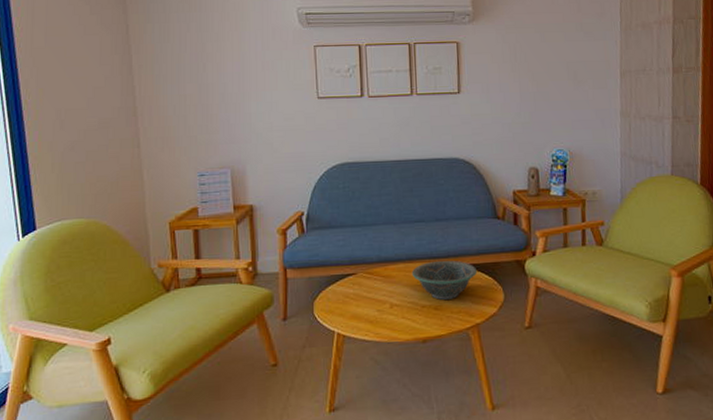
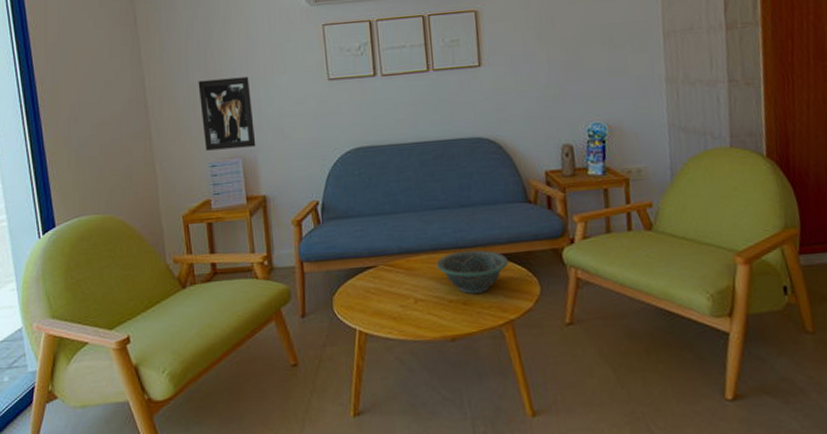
wall art: none [189,91,245,160] -> present [198,76,256,151]

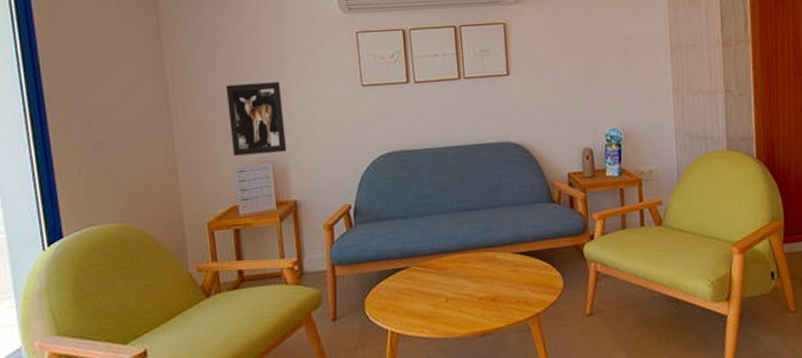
decorative bowl: present [436,249,508,294] -> none [466,248,534,291]

